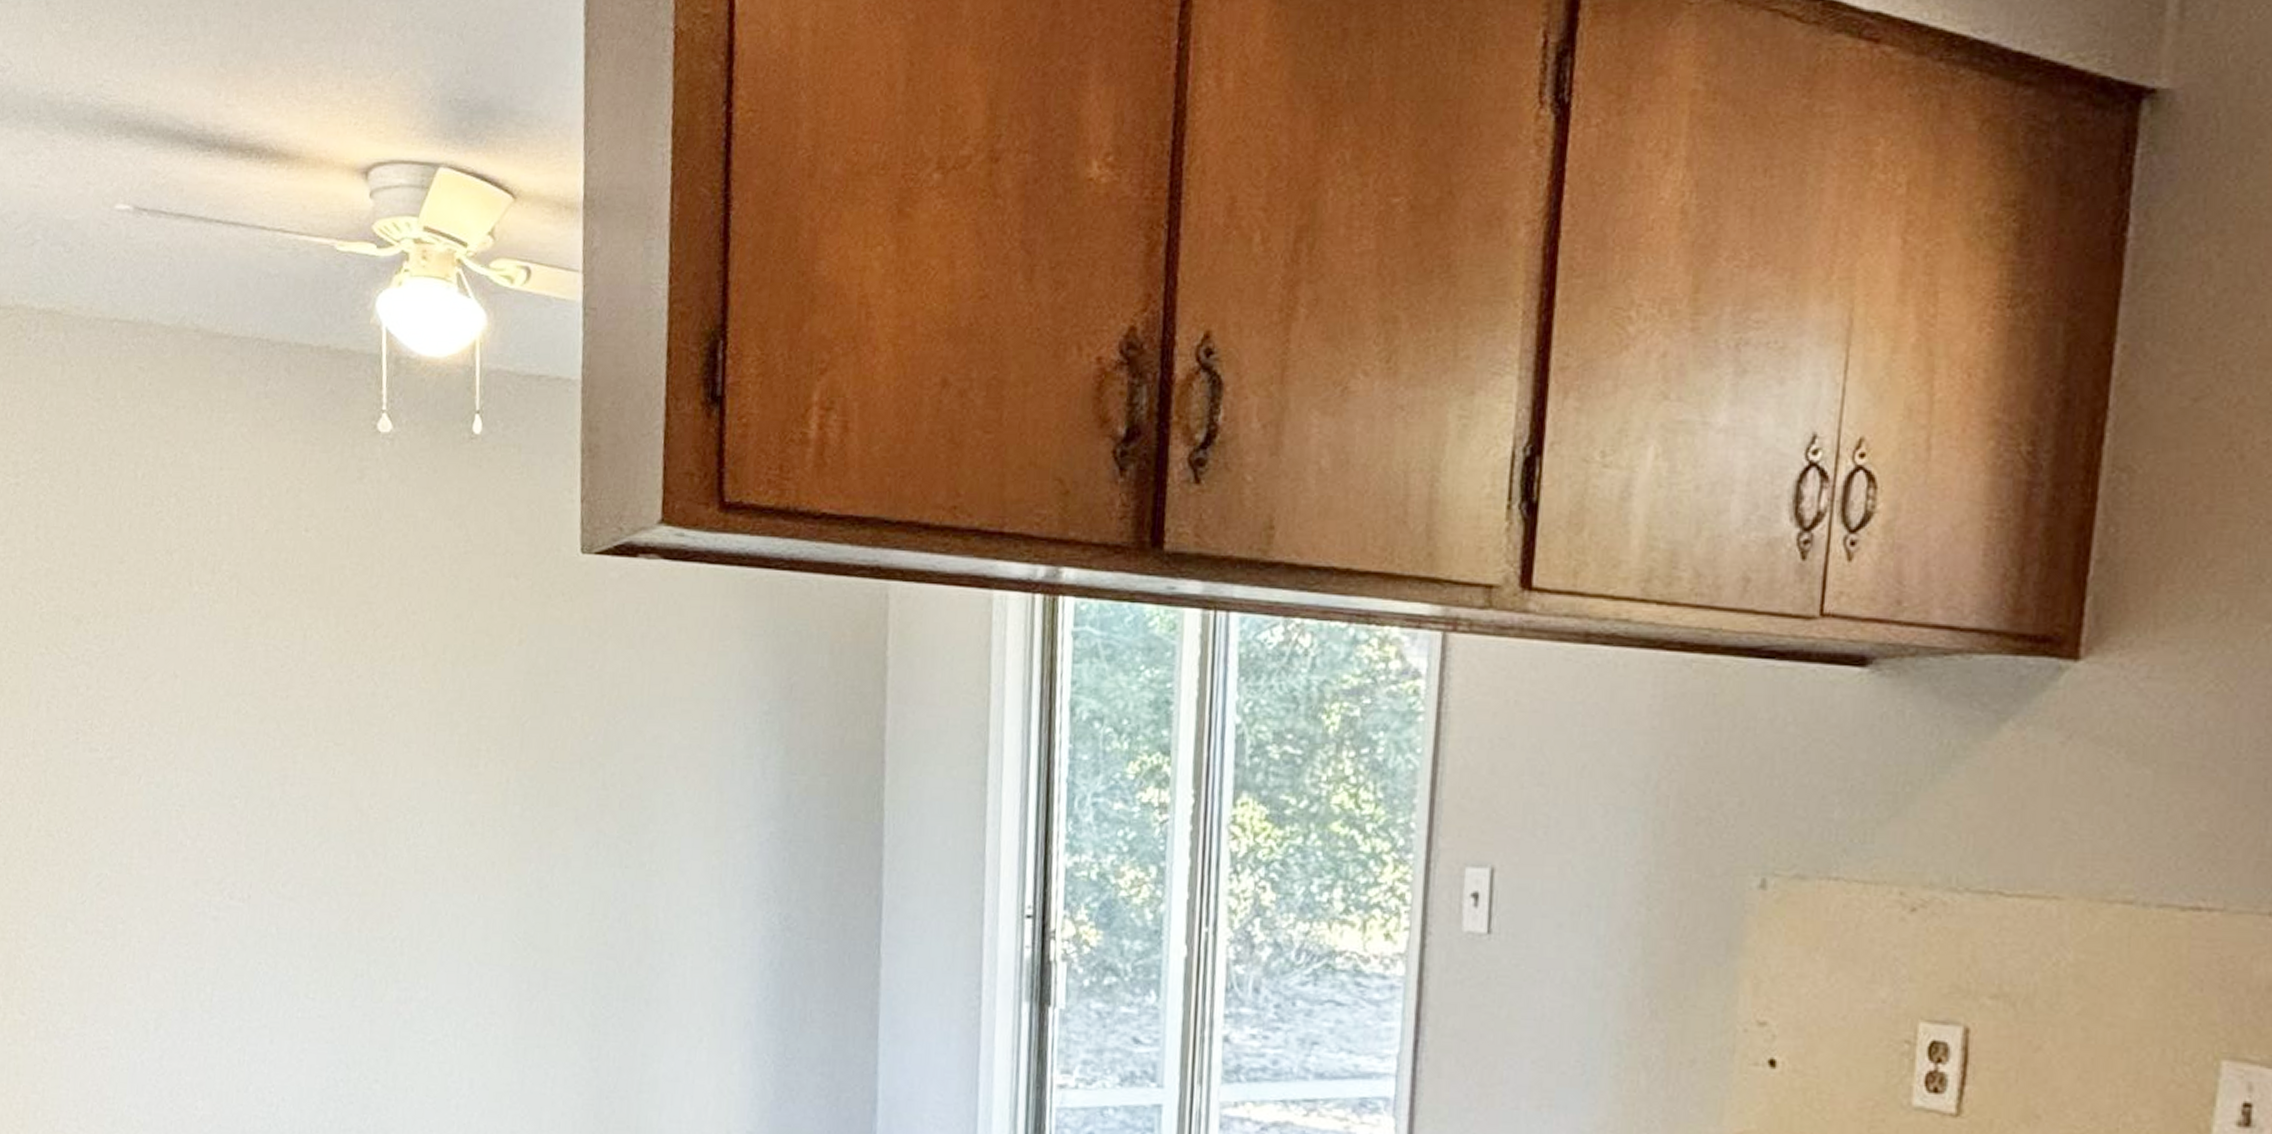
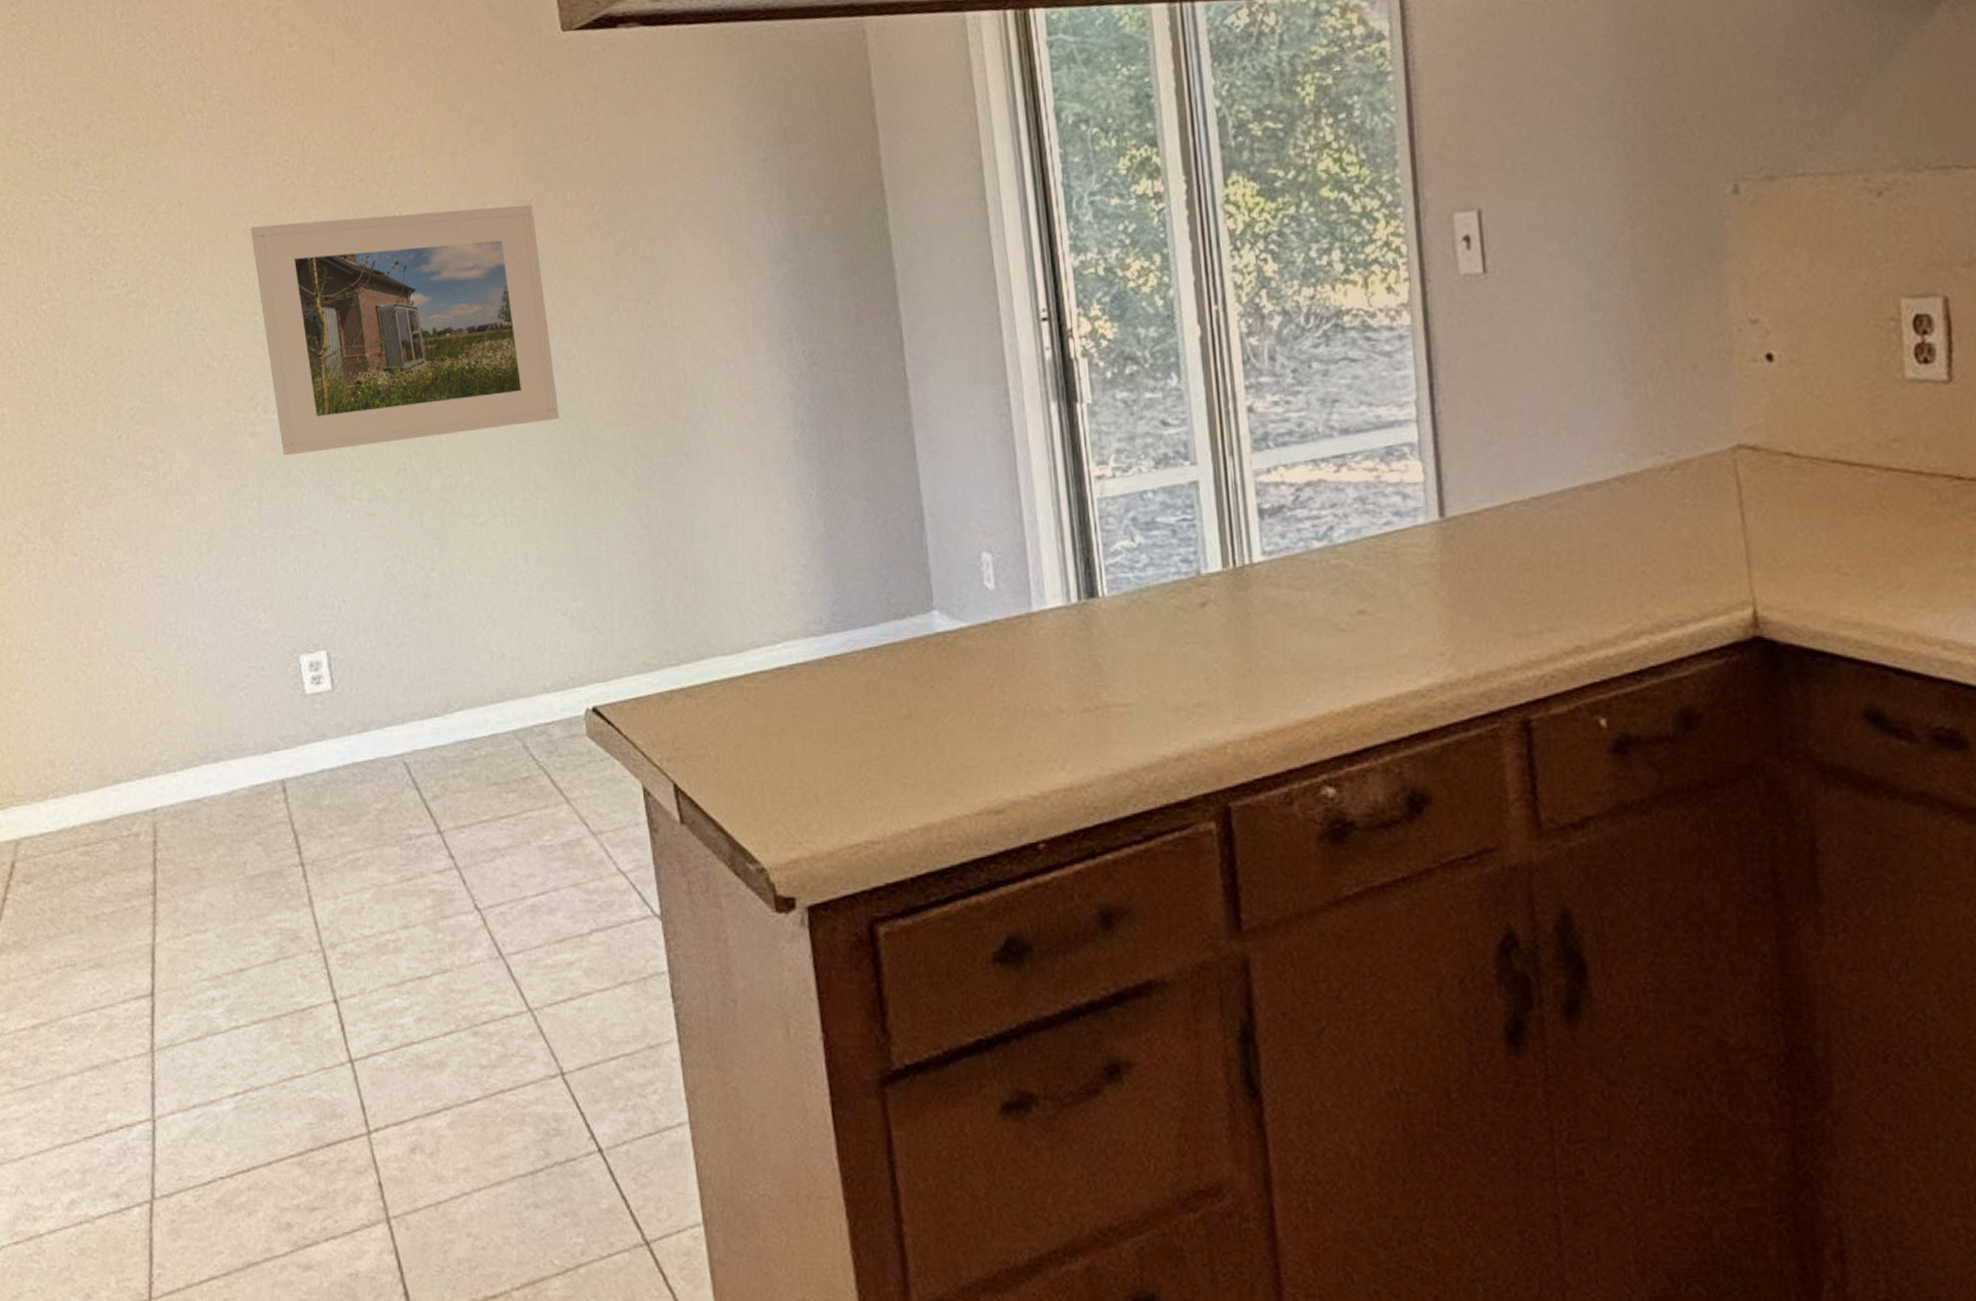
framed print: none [241,708,527,948] -> present [250,205,559,456]

